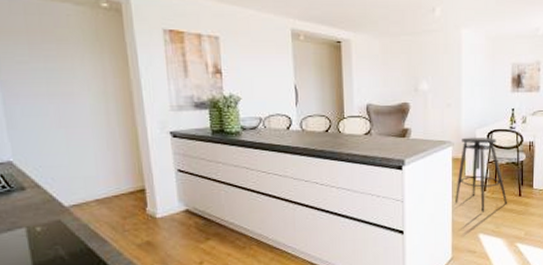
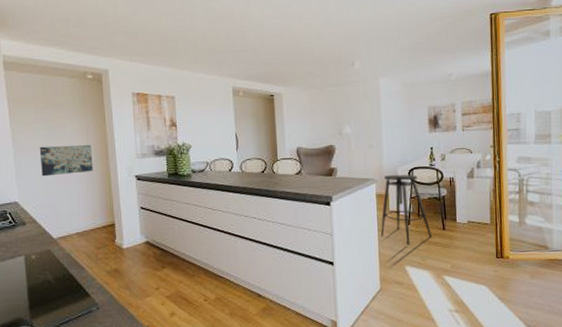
wall art: none [38,92,114,131] -> present [39,145,93,177]

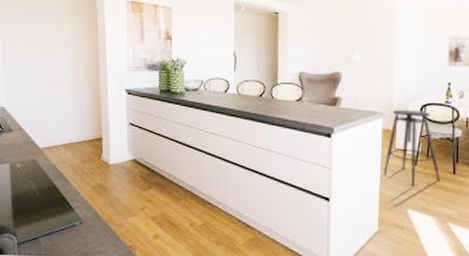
wall art: present [39,145,93,177] -> none [28,51,83,83]

